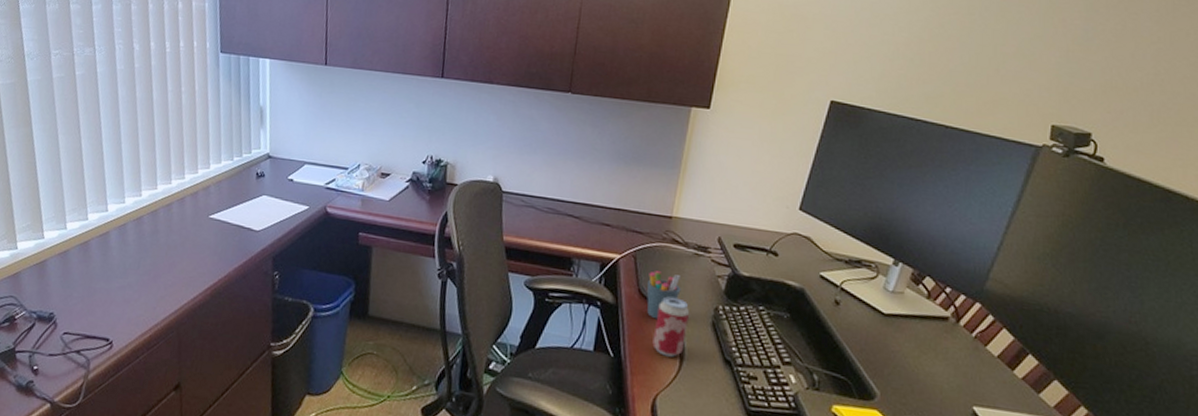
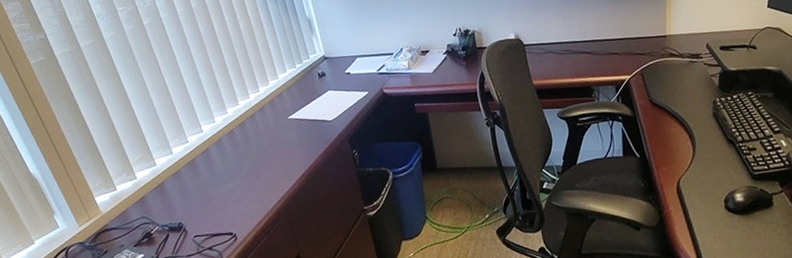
pen holder: present [647,271,681,320] -> none [655,81,684,121]
beverage can: present [652,296,690,357] -> none [668,100,694,148]

